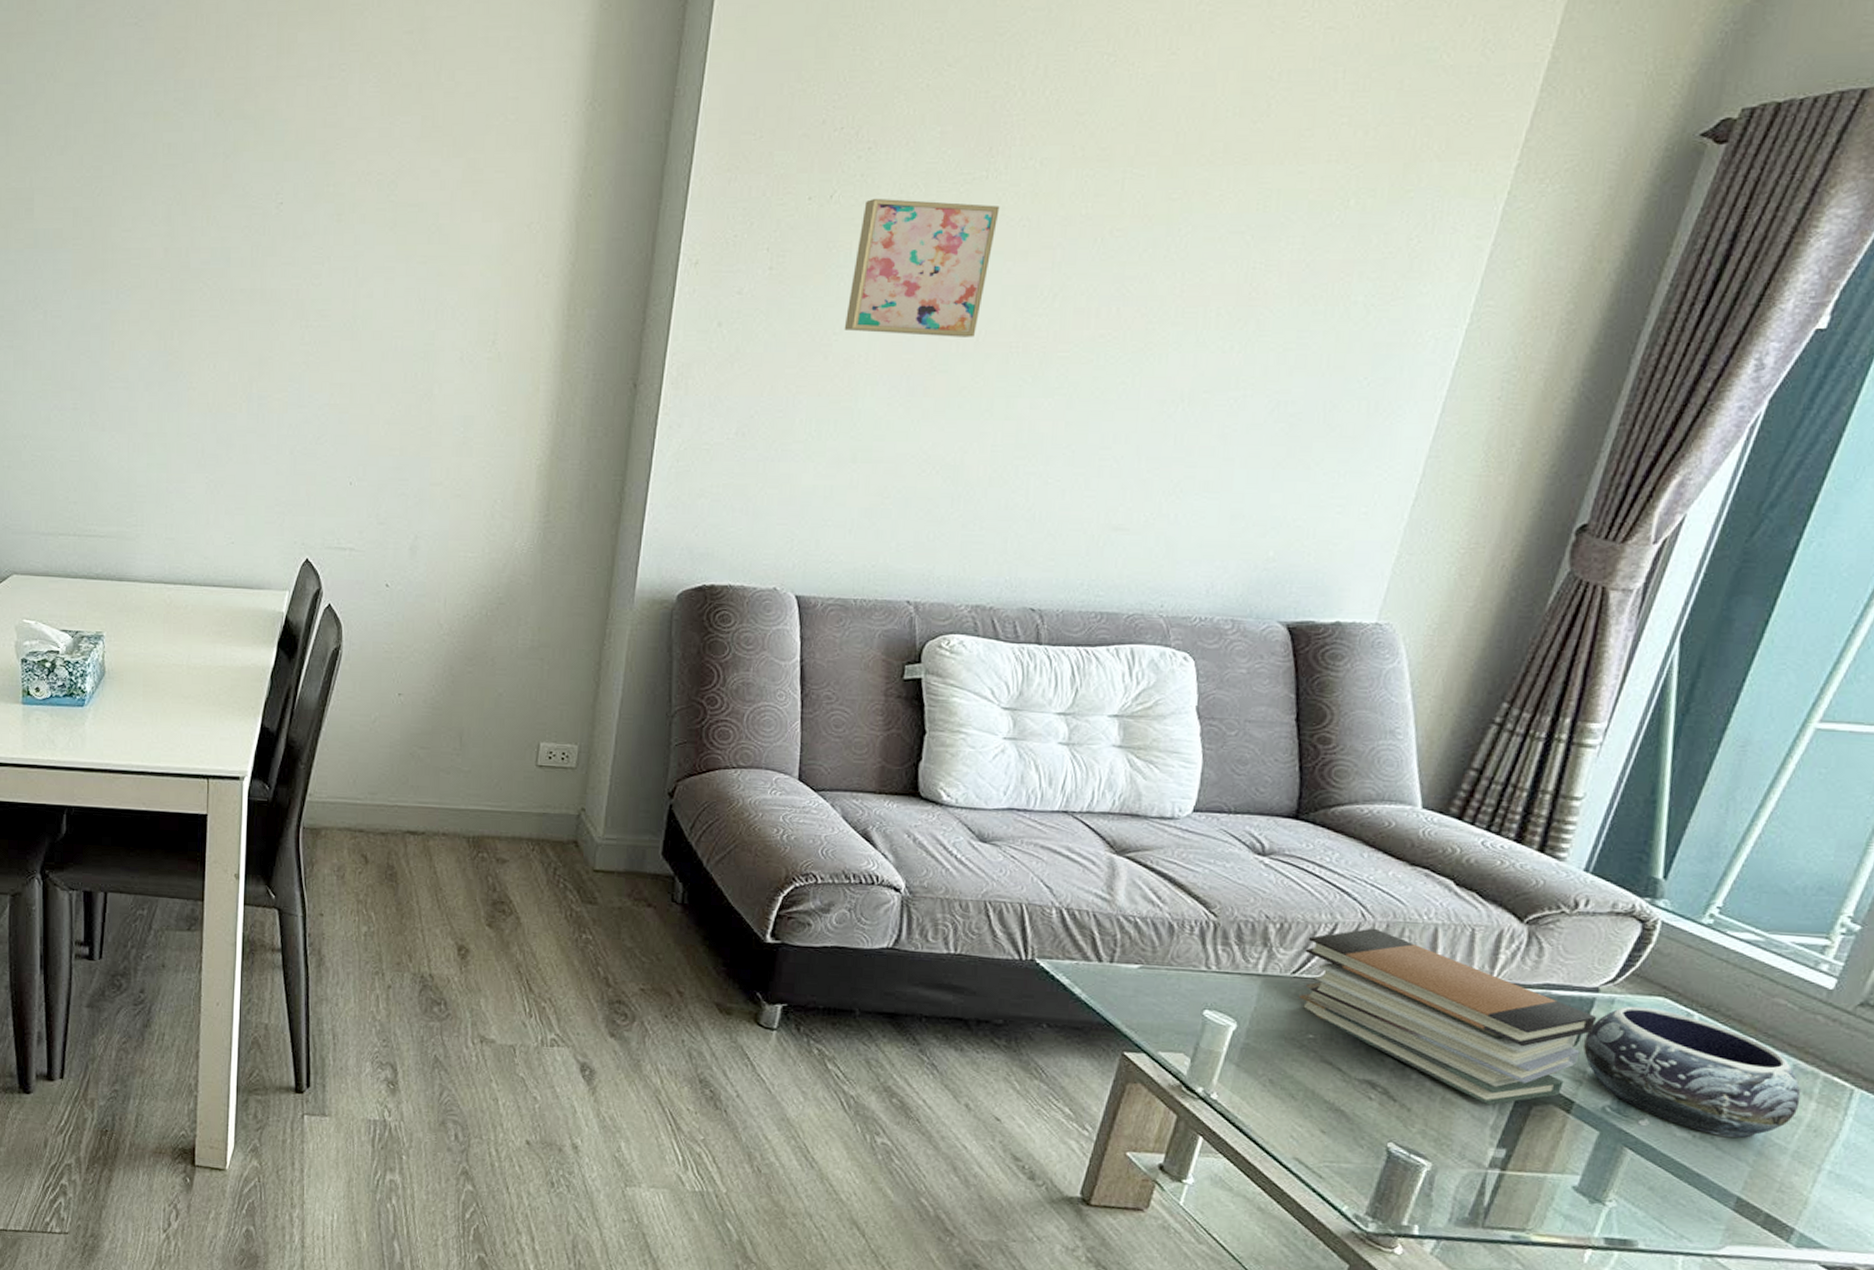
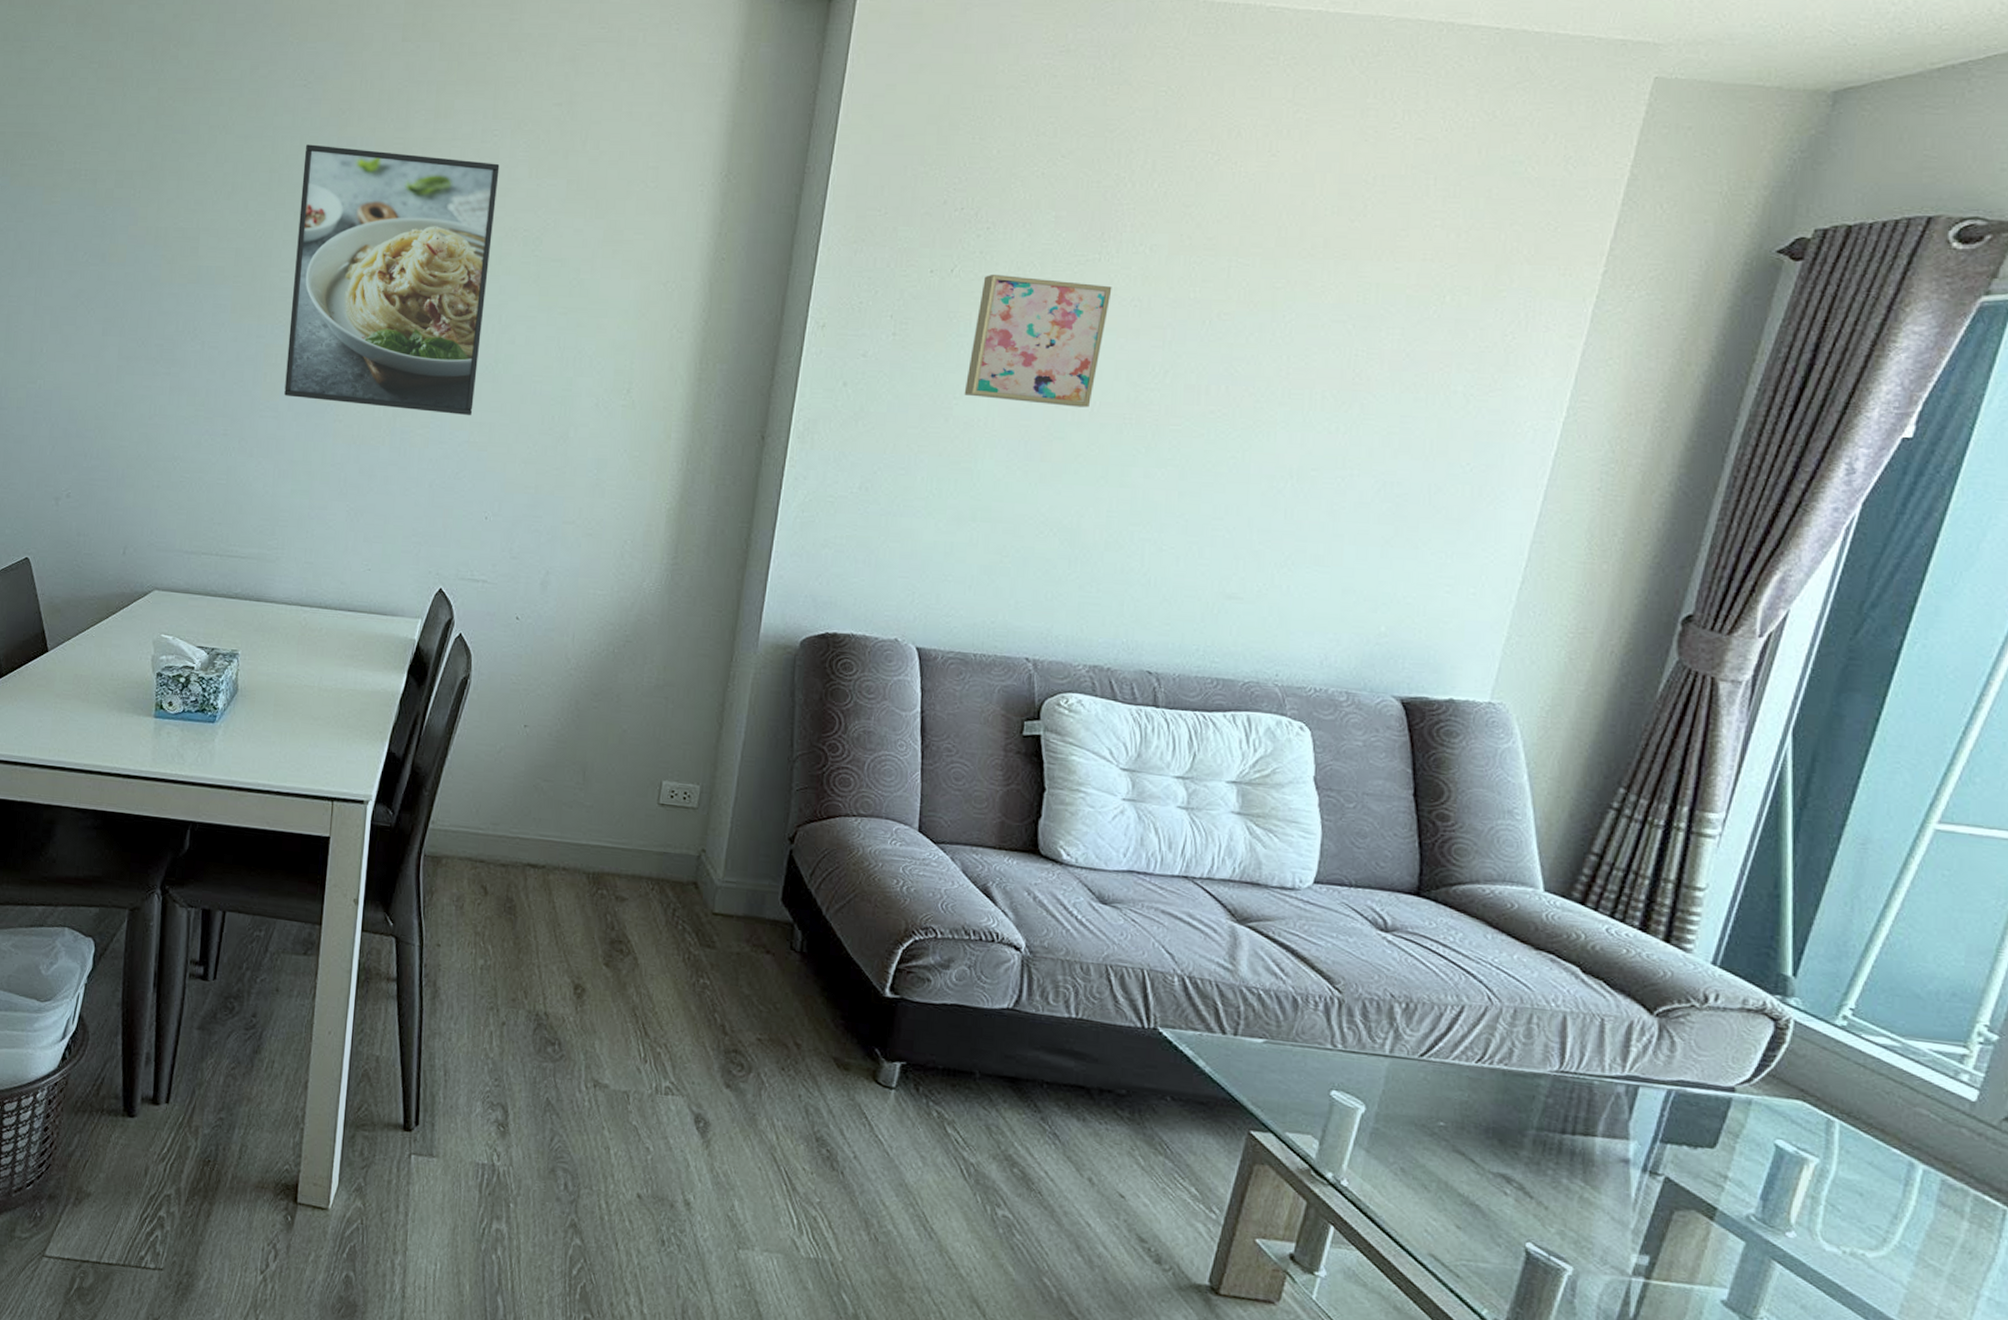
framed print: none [134,89,349,377] -> present [284,144,500,416]
book stack: present [1299,928,1597,1106] -> none [1428,1012,1735,1208]
decorative bowl: present [1583,1006,1801,1138] -> none [1723,1108,1952,1257]

